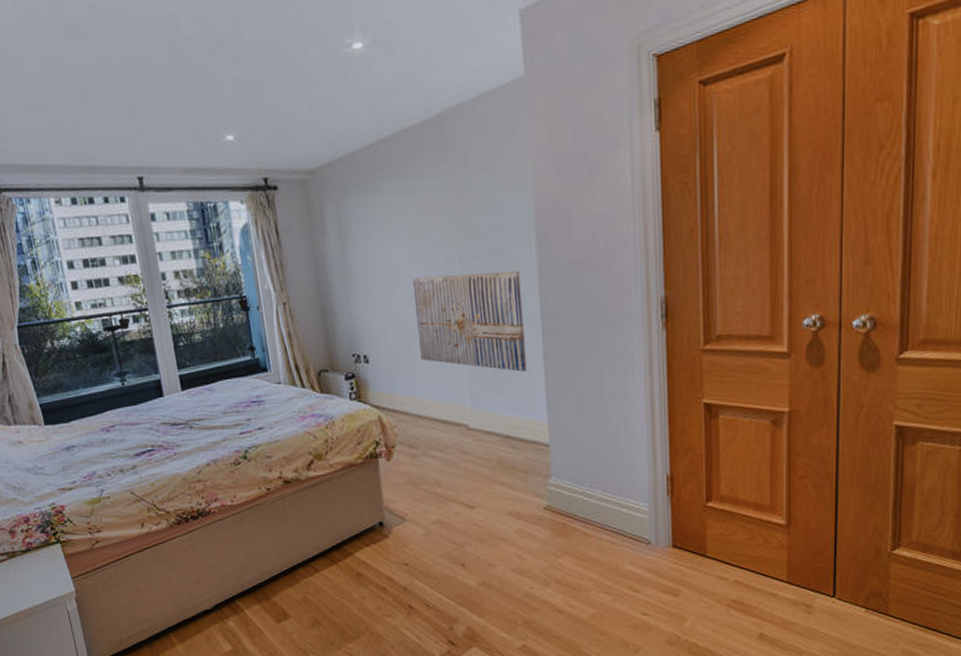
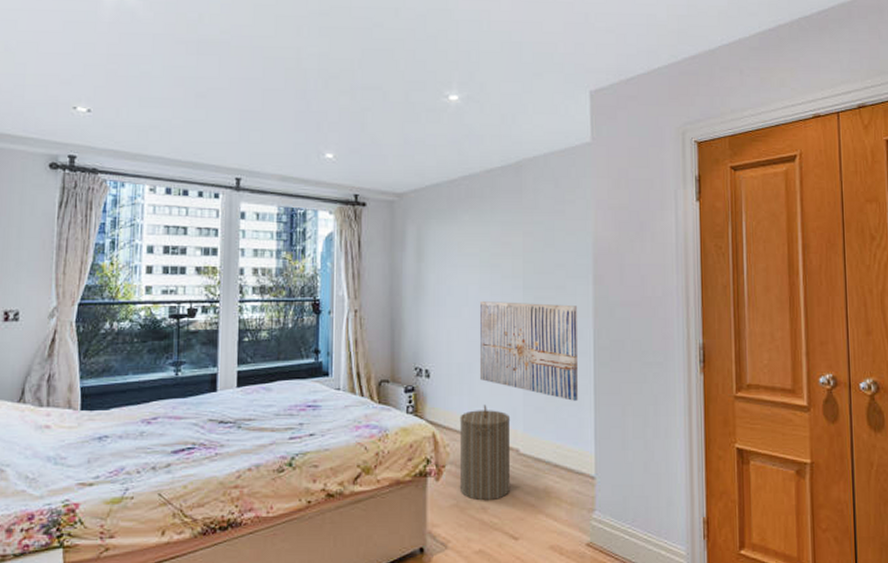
laundry hamper: none [404,384,463,476] -> present [459,404,511,501]

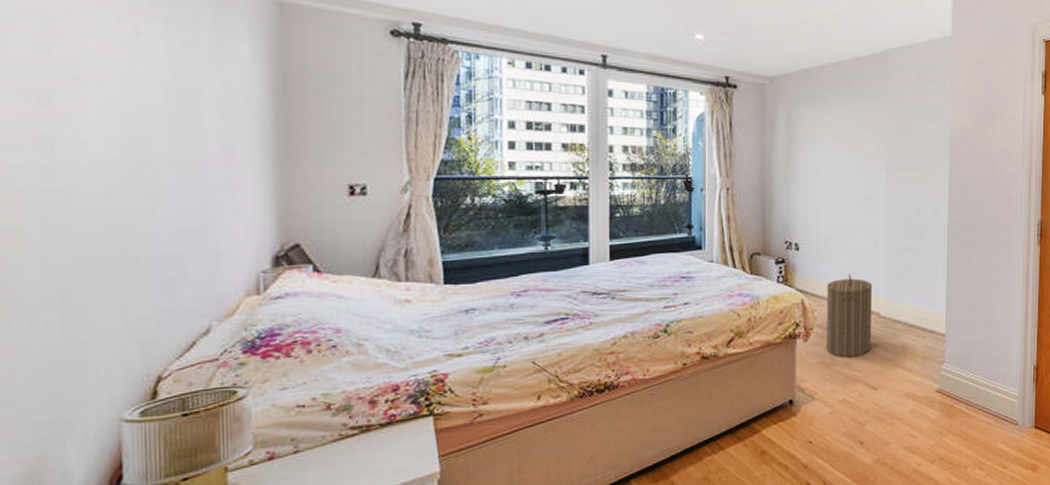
wall art: present [479,302,579,401] -> none [845,181,934,270]

